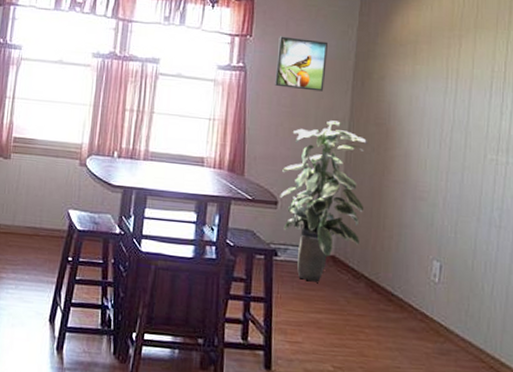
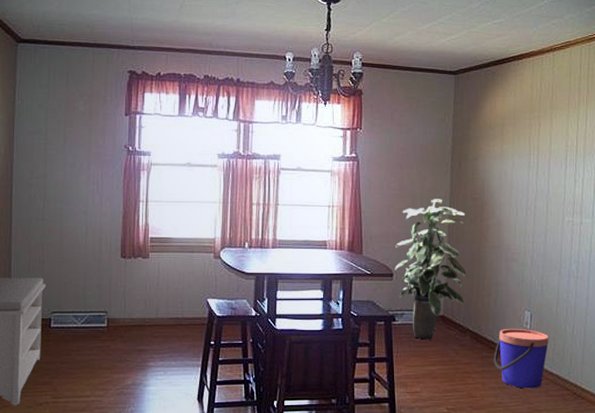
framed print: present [274,36,329,92] -> none [383,127,429,174]
bucket: none [392,279,461,355] -> present [494,328,549,389]

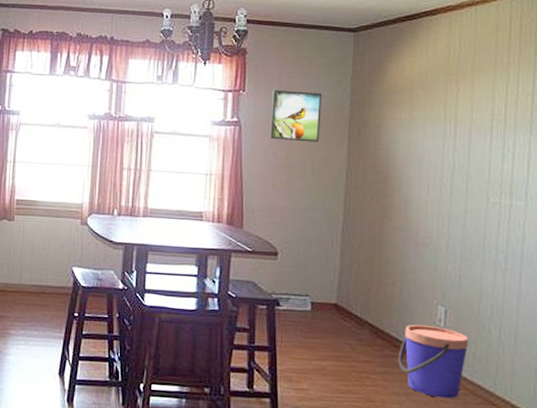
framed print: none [383,127,429,174] -> present [269,89,323,142]
indoor plant: present [394,199,467,340] -> none [279,170,367,330]

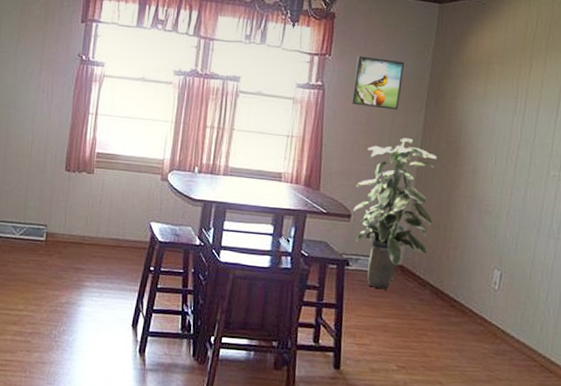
indoor plant: none [279,170,367,330] -> present [353,138,439,290]
bucket: present [398,324,468,399] -> none [454,286,519,355]

